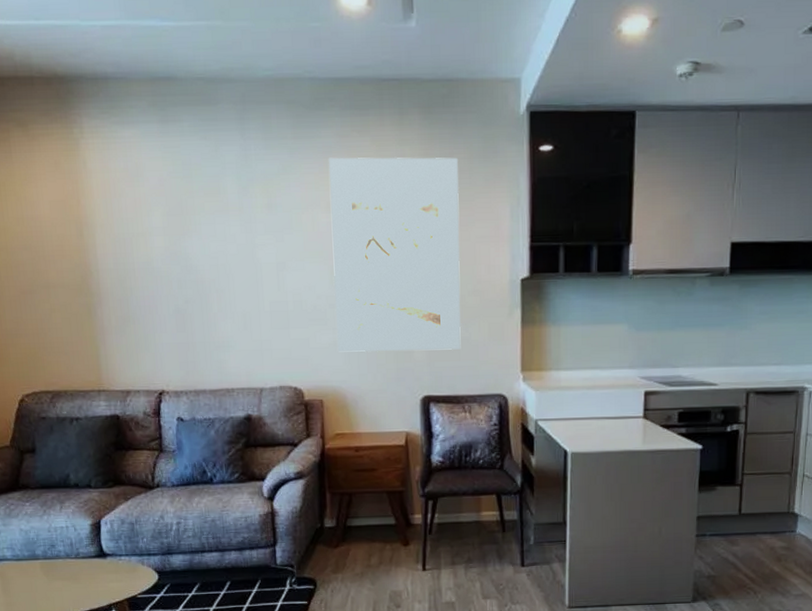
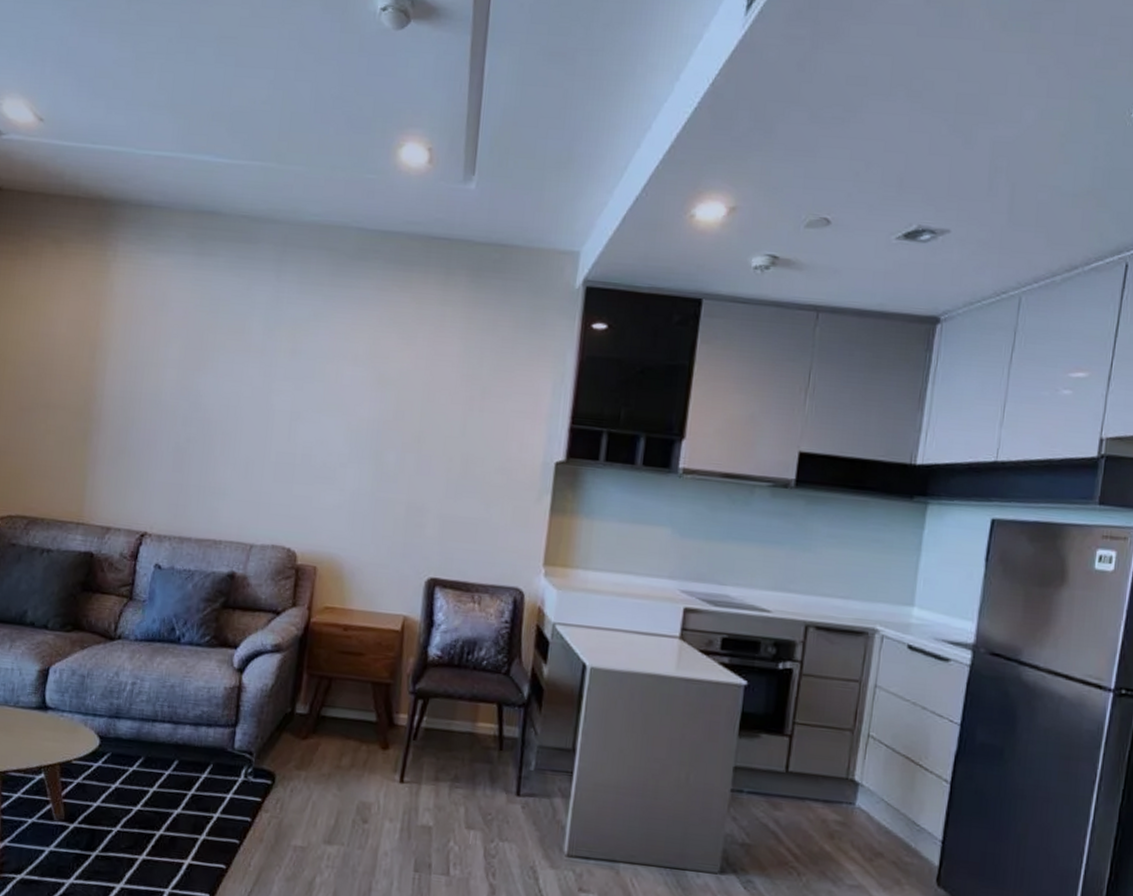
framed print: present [329,157,461,352] -> none [342,309,502,531]

